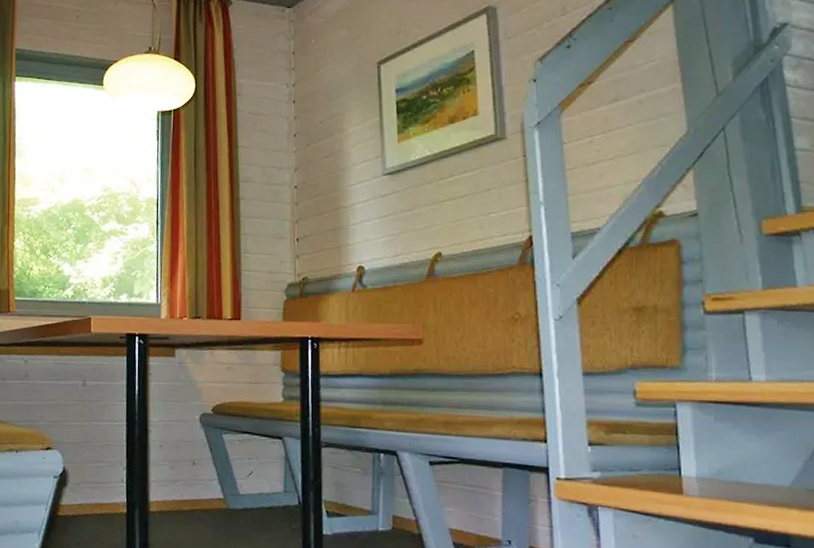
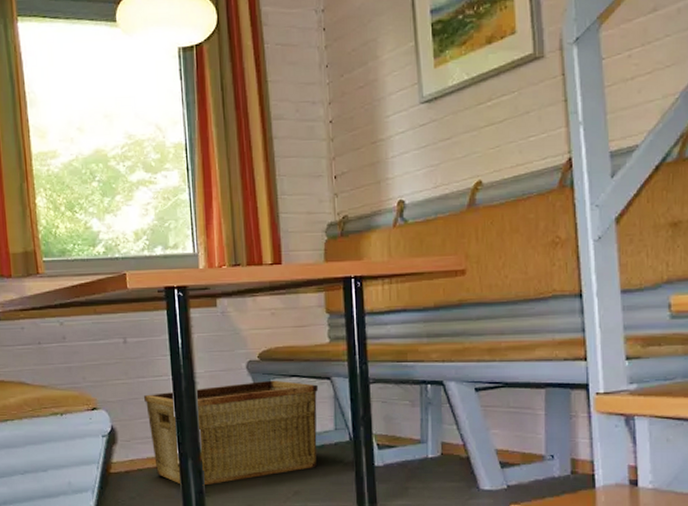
hamper: none [97,434,269,538] -> present [143,380,318,486]

